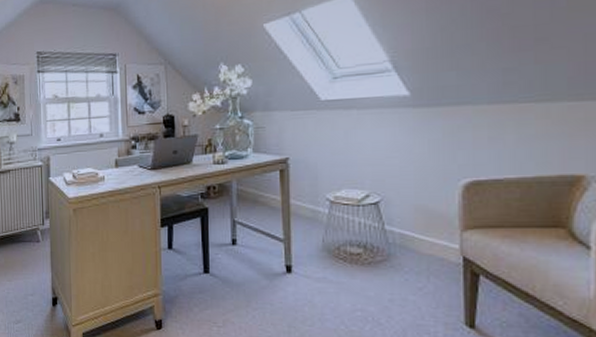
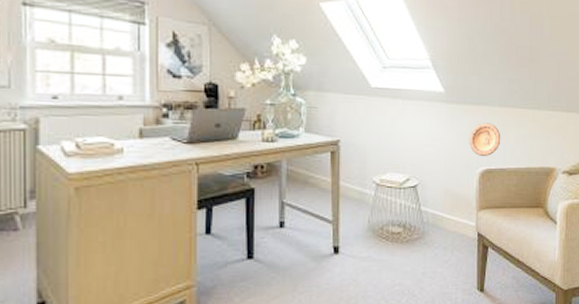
decorative plate: none [446,125,493,165] -> present [469,122,501,156]

